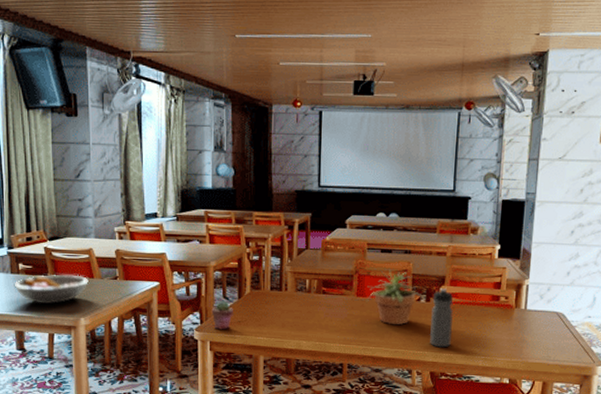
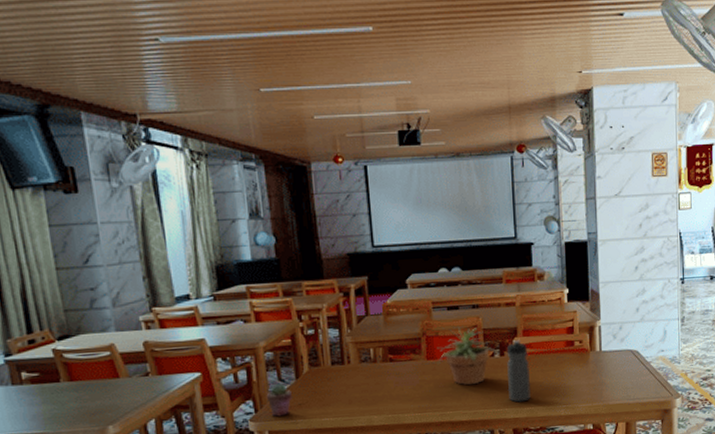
fruit bowl: present [14,275,89,305] -> none [17,376,114,417]

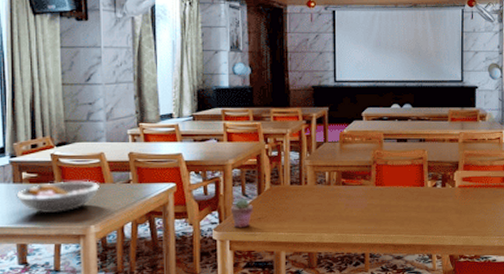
fruit bowl: none [17,376,114,417] -> present [16,180,99,214]
potted plant: present [437,327,499,385] -> none [385,157,441,212]
water bottle: present [506,340,531,403] -> none [446,173,469,231]

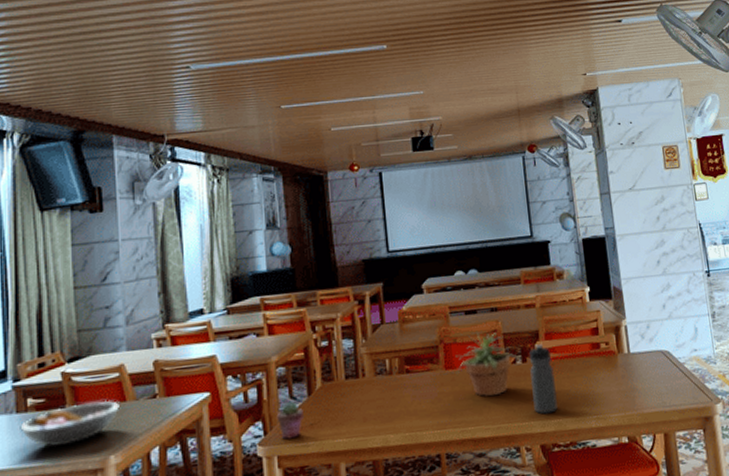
potted plant: none [385,157,441,212] -> present [455,332,521,397]
water bottle: none [446,173,469,231] -> present [529,344,558,415]

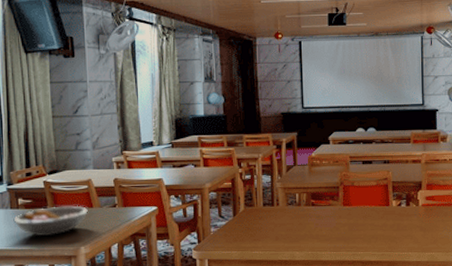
potted succulent: present [276,401,304,440] -> none [208,219,229,248]
potted plant: present [455,332,521,397] -> none [352,178,405,230]
water bottle: present [529,344,558,415] -> none [411,193,433,248]

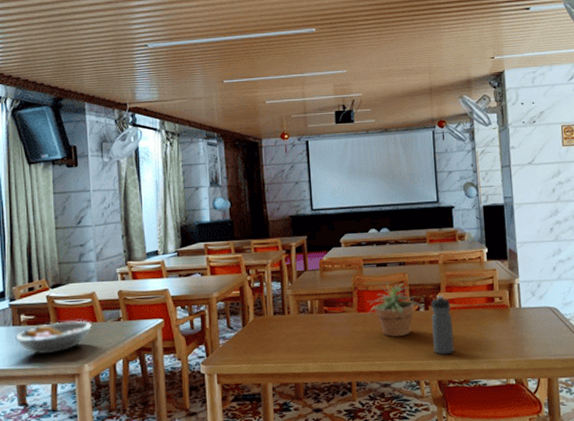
potted plant: none [352,178,405,230] -> present [367,282,424,337]
water bottle: none [411,193,433,248] -> present [431,295,454,355]

